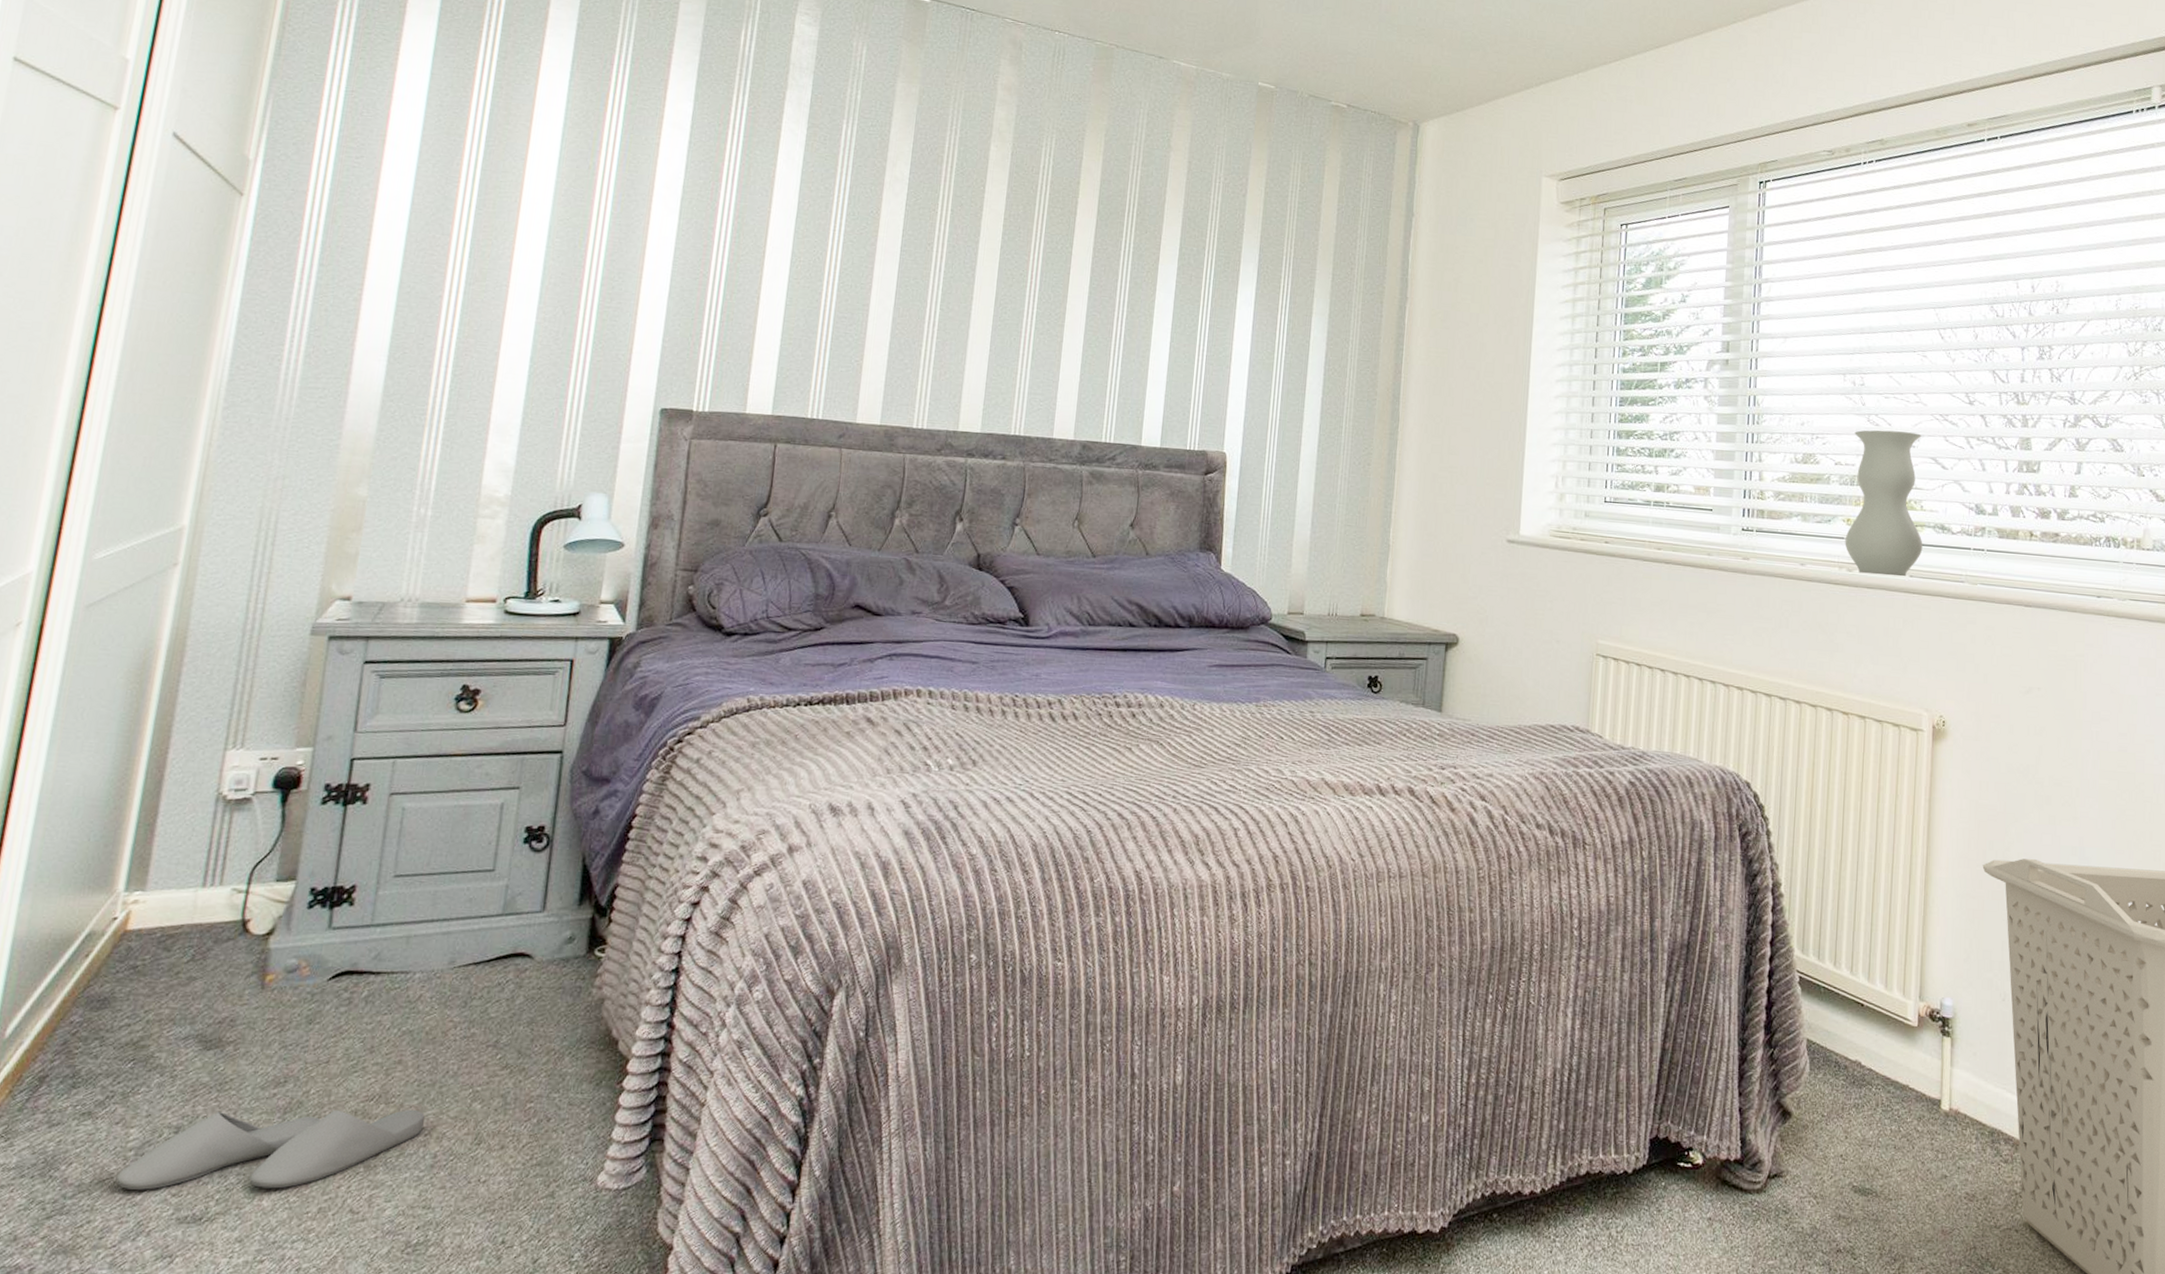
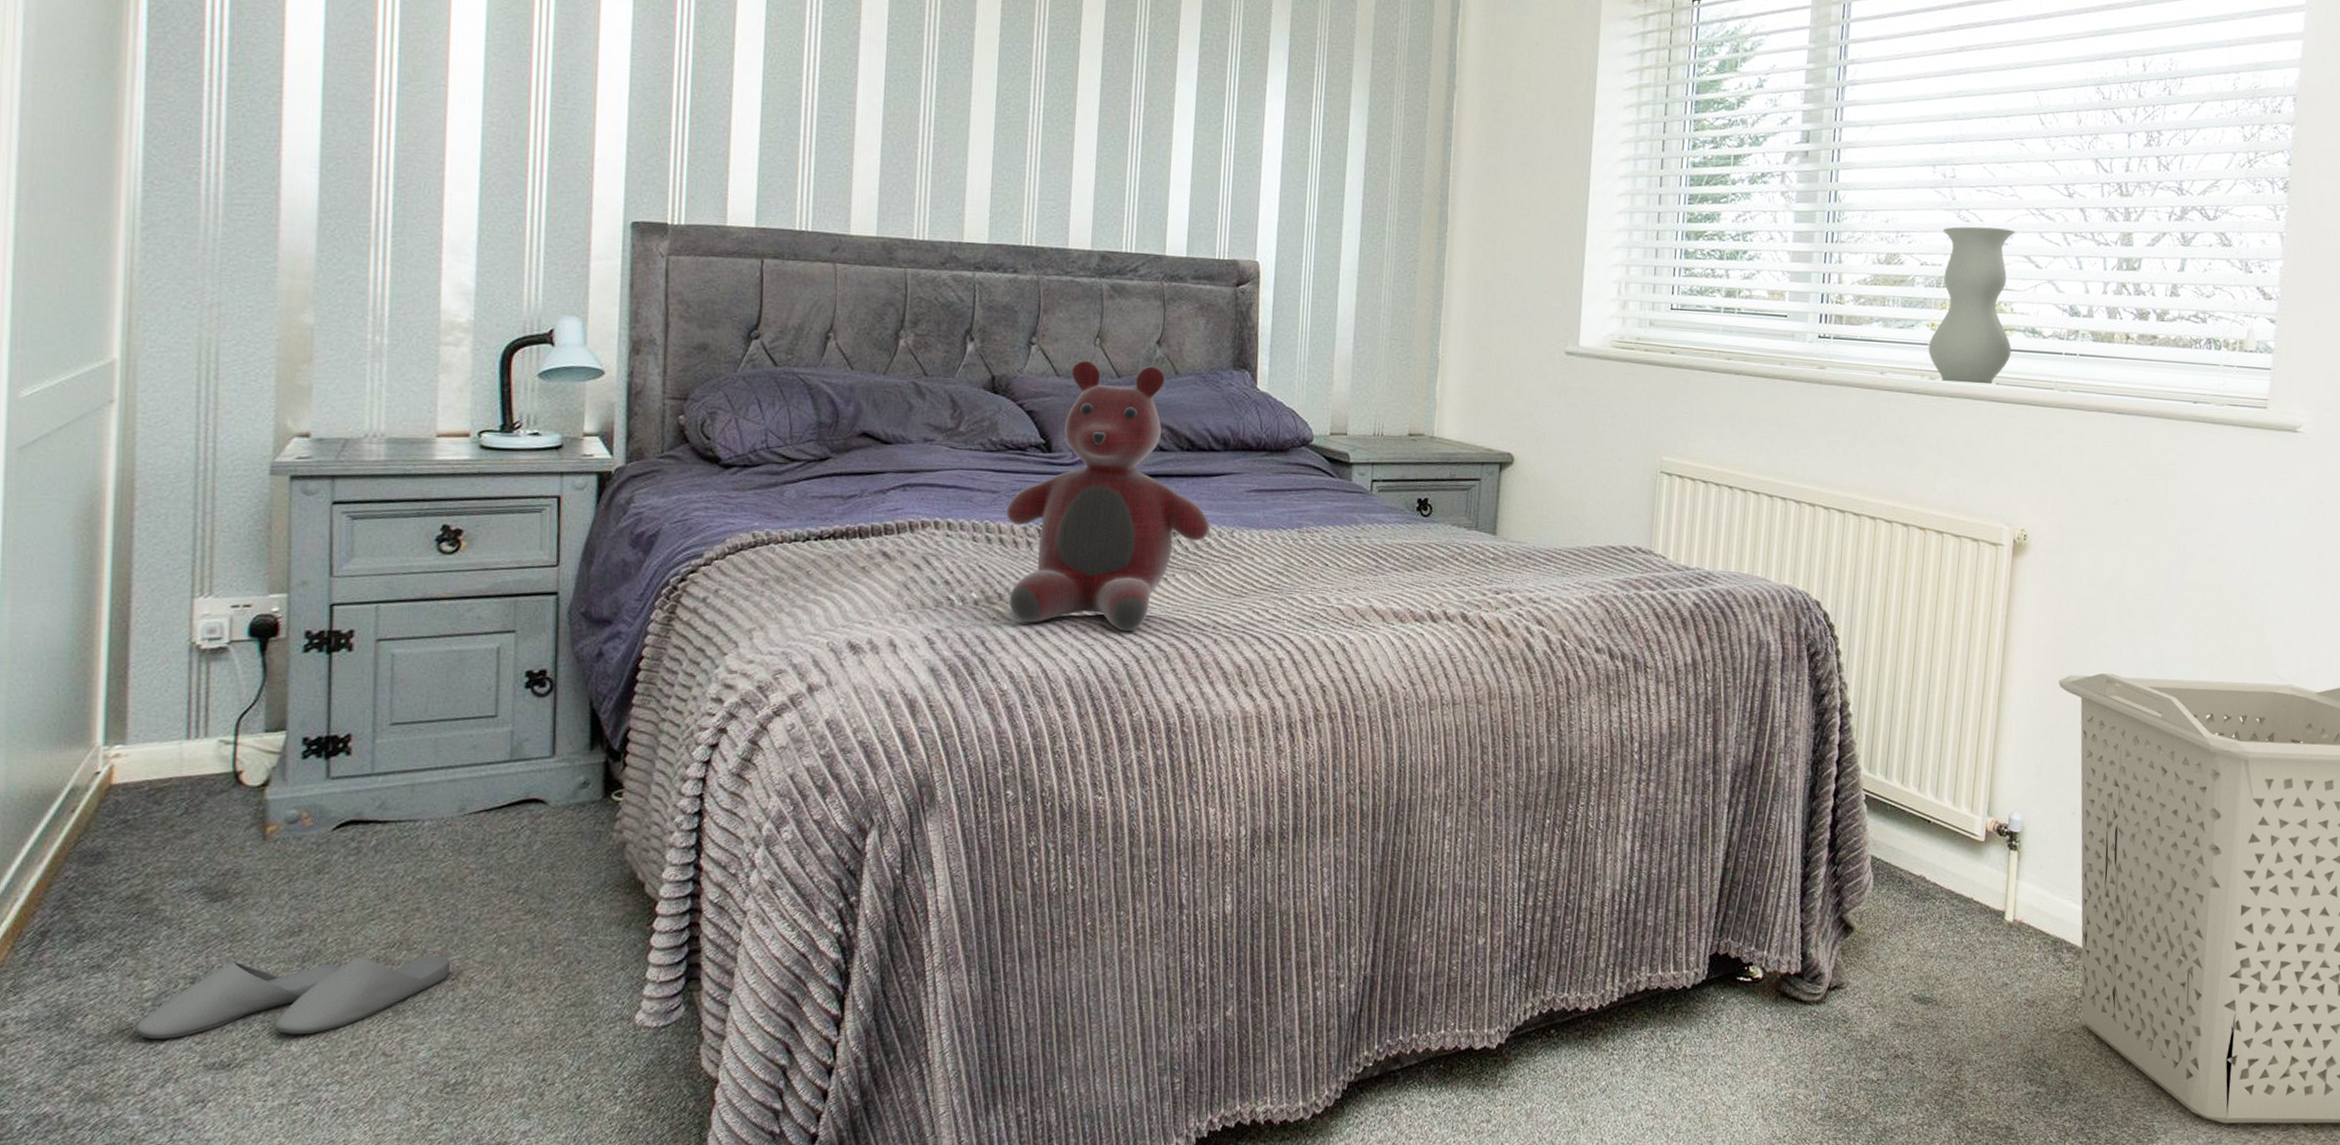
teddy bear: none [982,540,1174,799] -> present [1005,359,1211,632]

